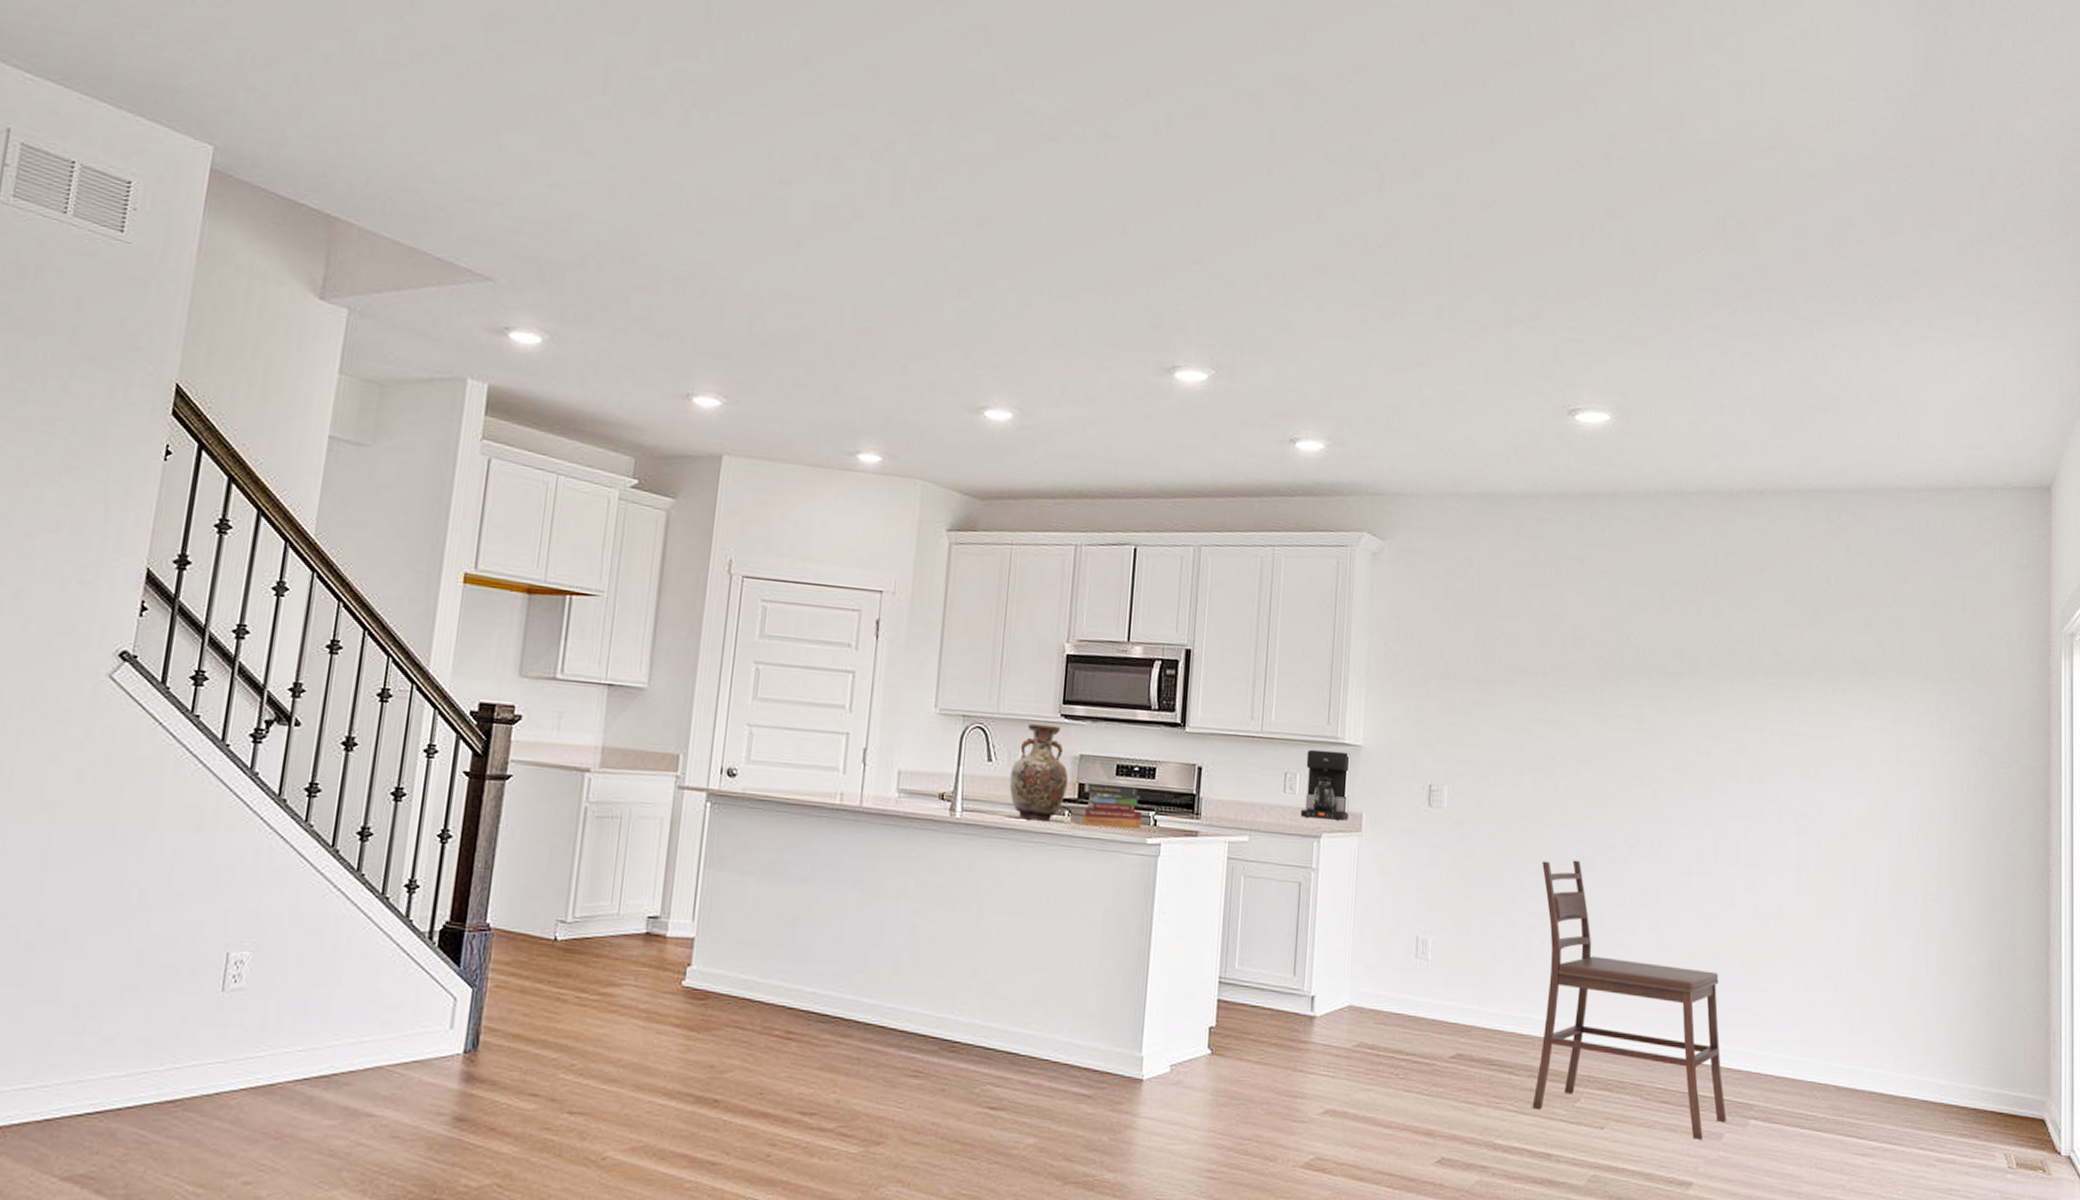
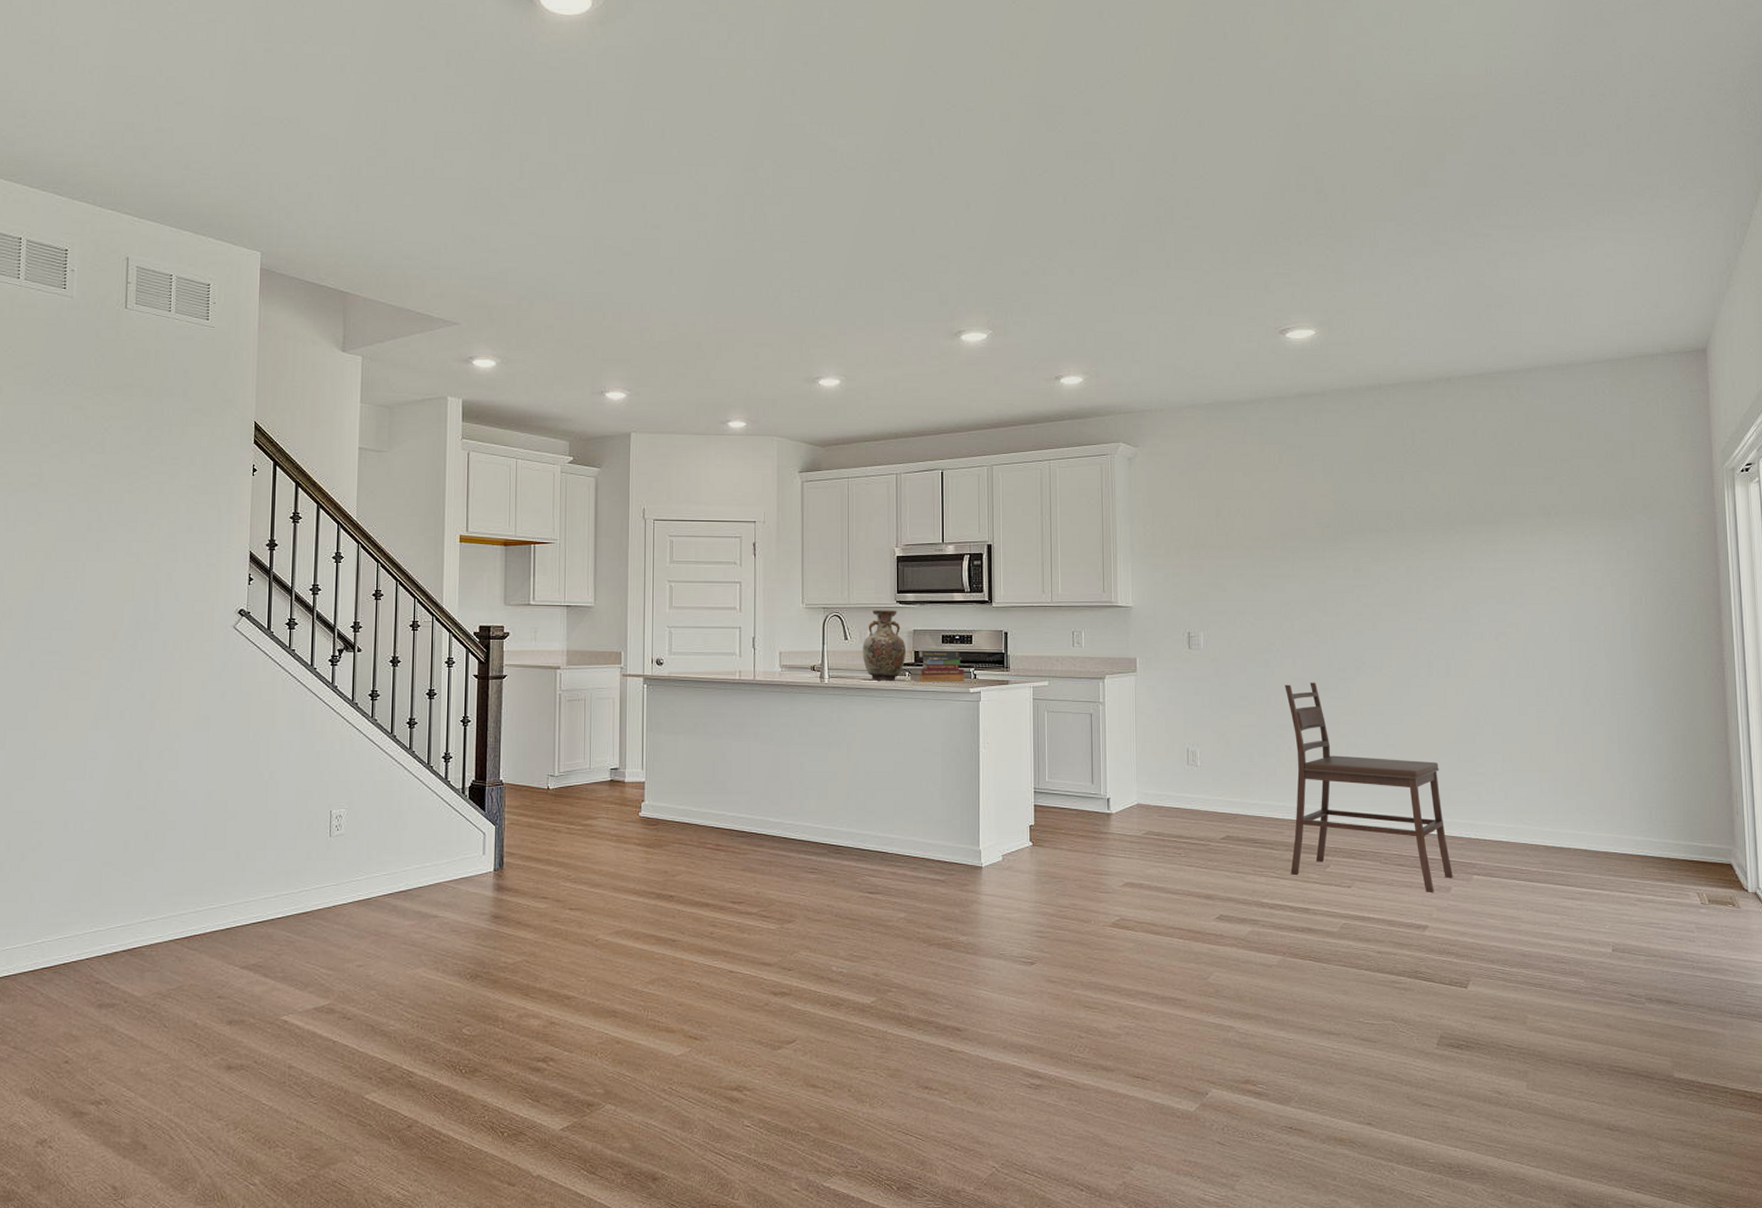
coffee maker: present [1300,749,1350,822] -> none [1087,612,1126,665]

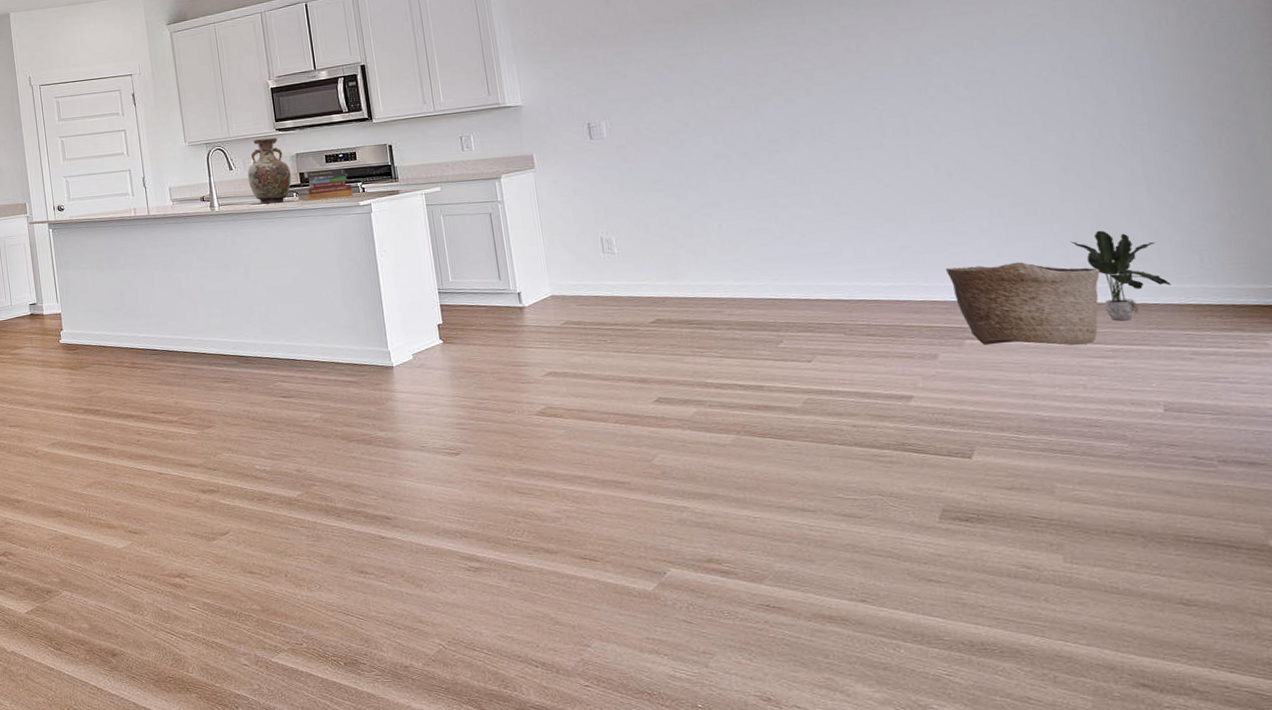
dining chair: present [1285,682,1453,892] -> none [706,157,939,361]
basket: none [1465,805,1578,886] -> present [946,261,1100,346]
potted plant: none [1559,782,1628,867] -> present [1069,230,1172,321]

